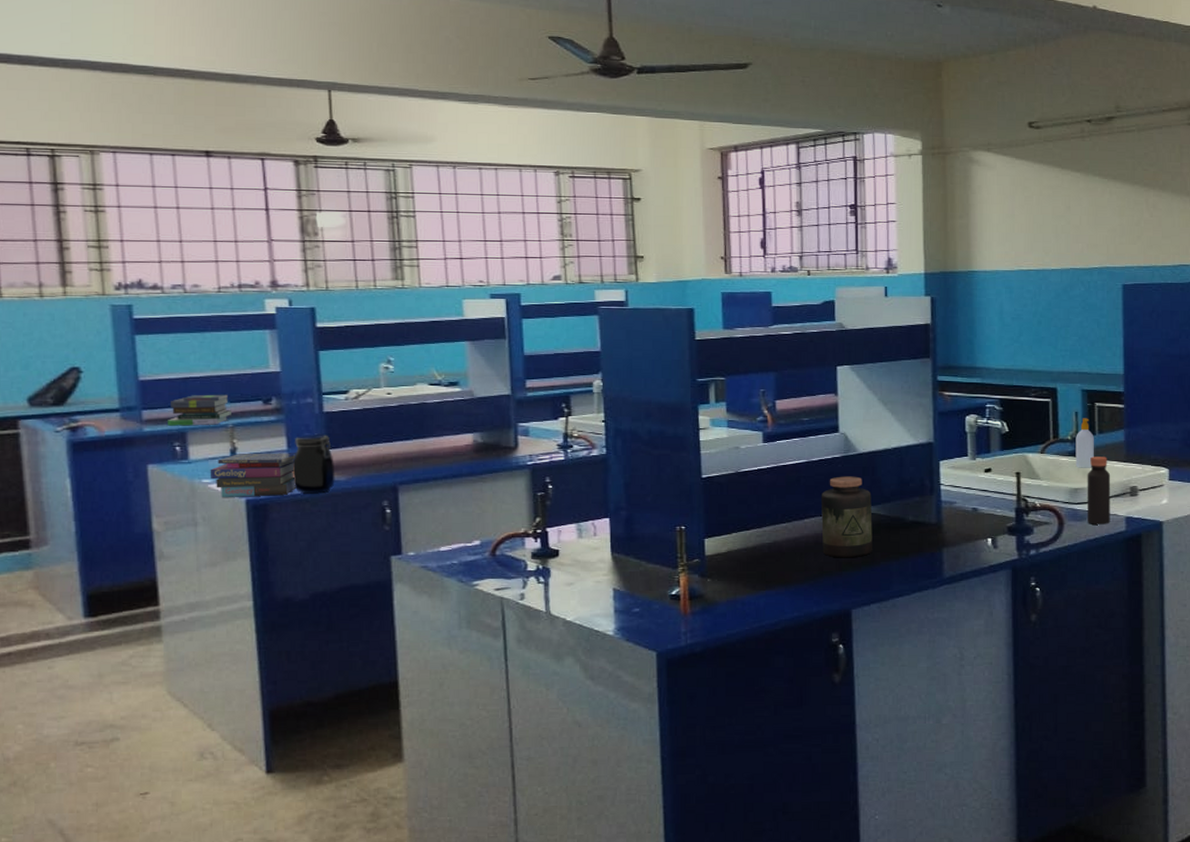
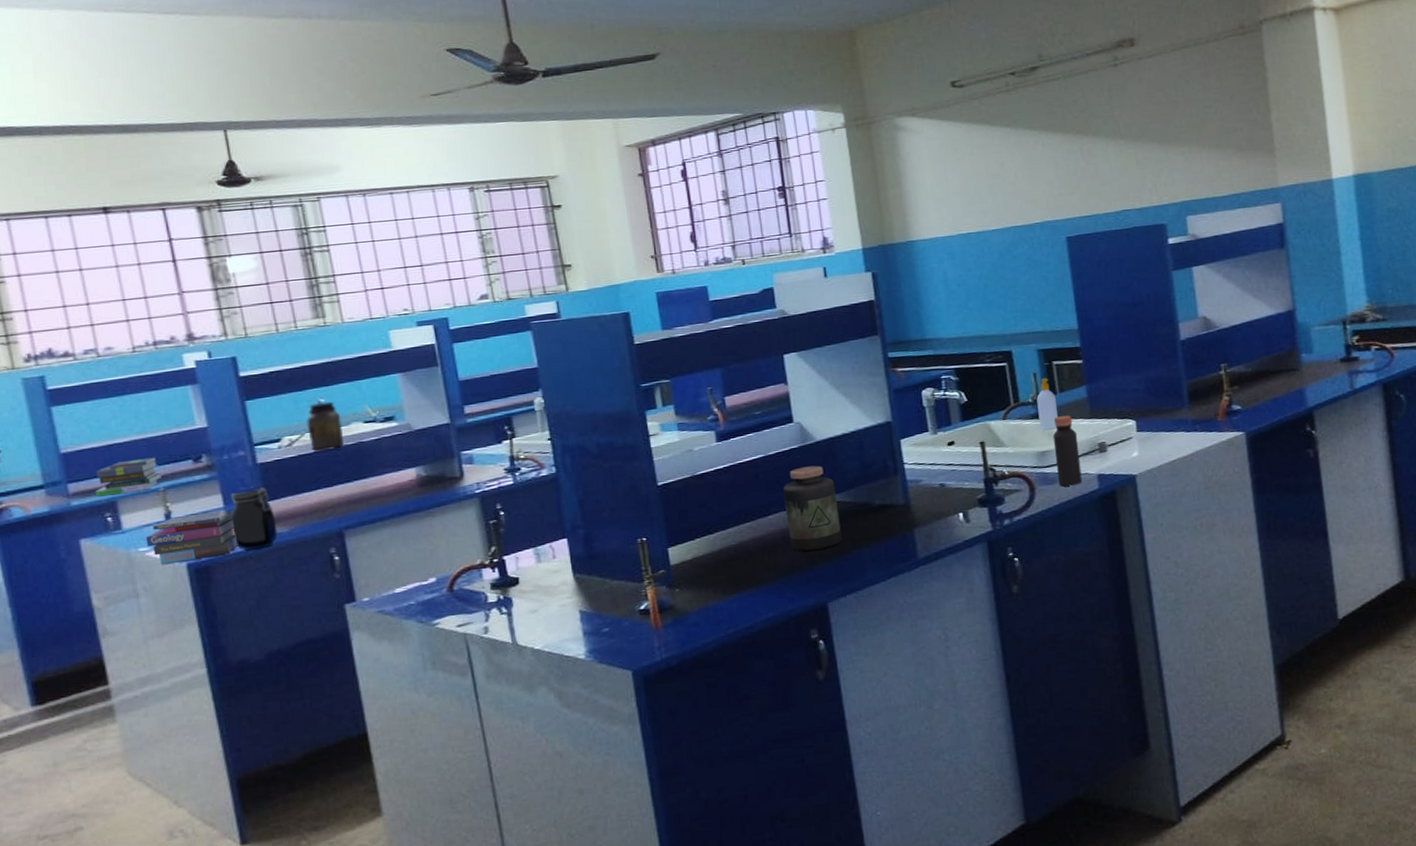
jar: none [375,360,408,408] -> present [306,401,344,453]

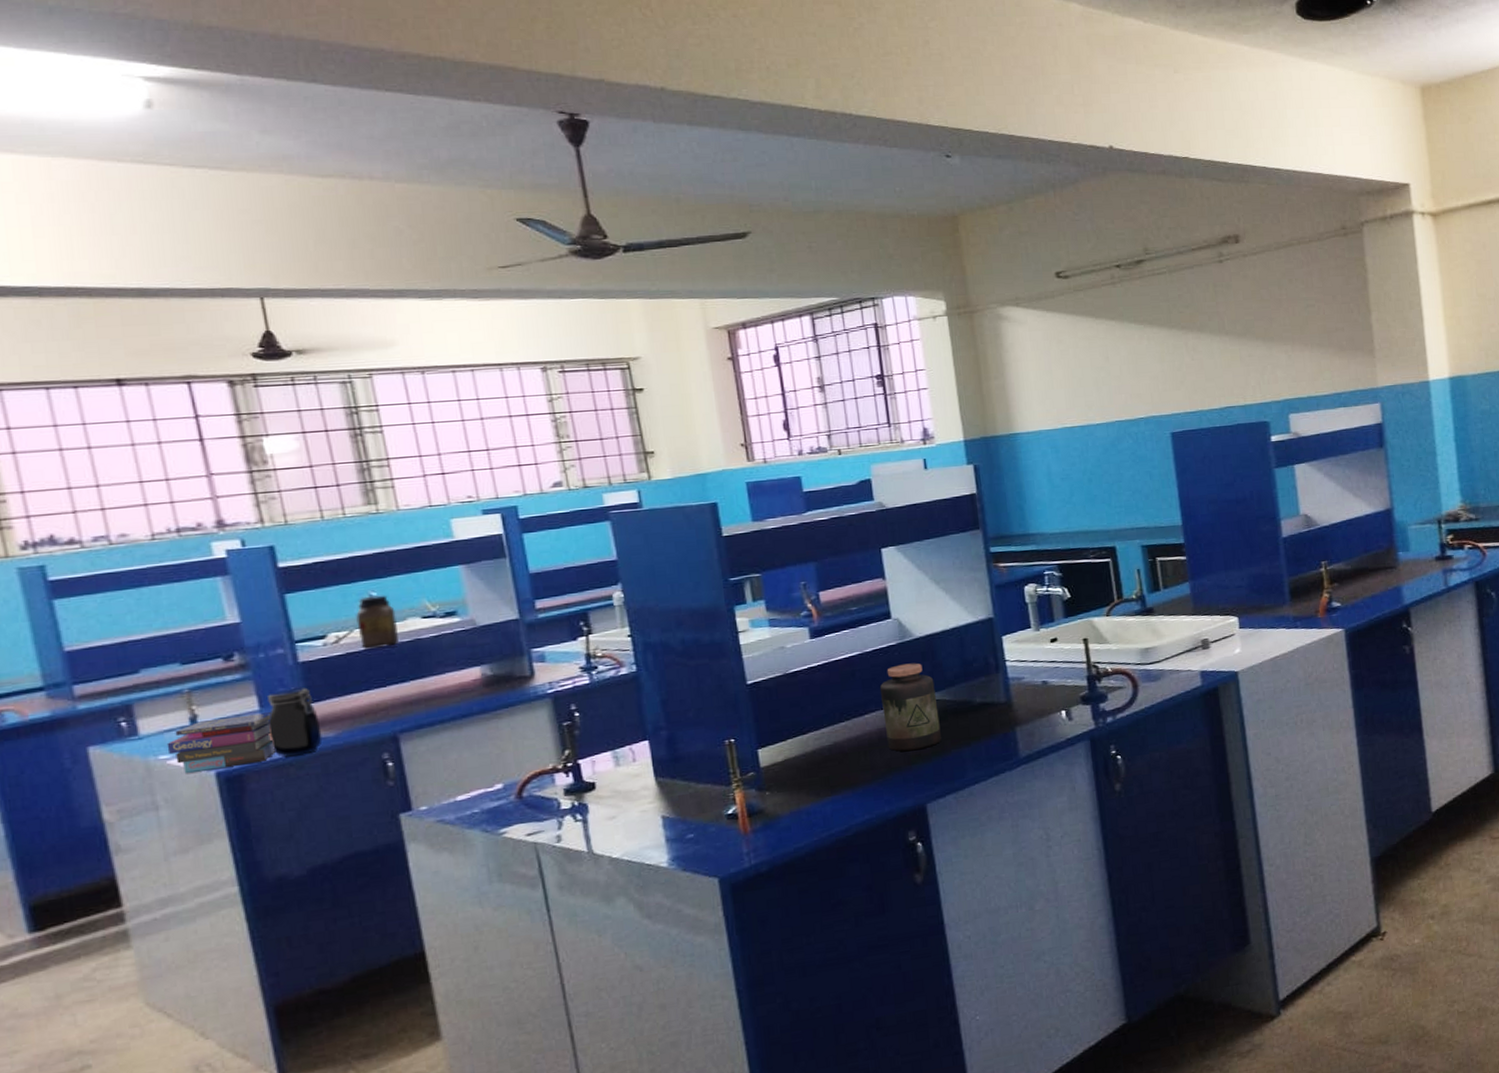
books: present [96,457,161,497] -> none [107,655,186,700]
soap bottle: present [1036,378,1058,431] -> none [1140,574,1161,627]
bottle: present [1053,415,1083,487] -> none [1156,612,1186,684]

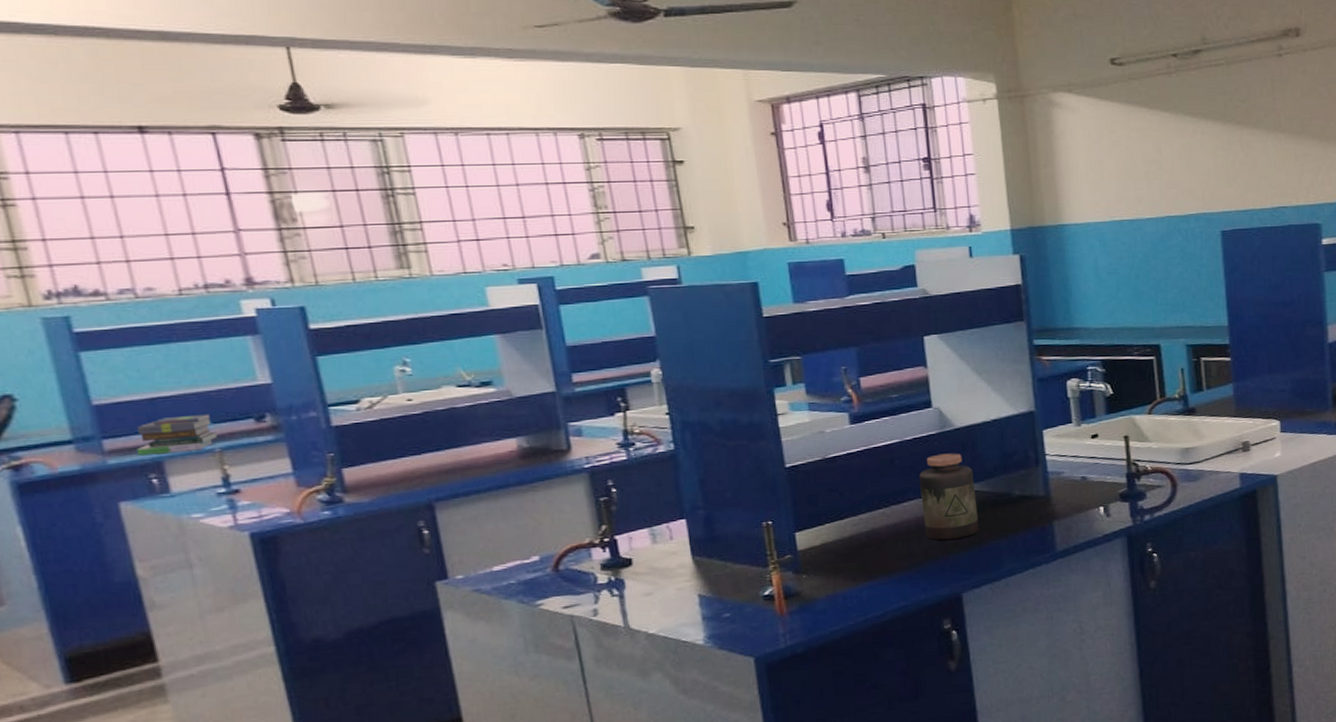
books: none [107,655,186,700] -> present [137,414,217,456]
books: present [166,712,275,774] -> none [199,475,310,534]
jar: present [268,687,323,757] -> none [301,452,357,521]
jar: present [356,595,399,651] -> none [390,361,433,417]

